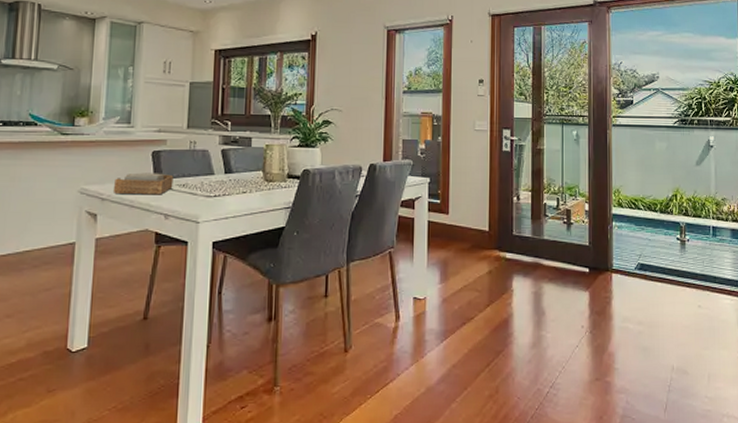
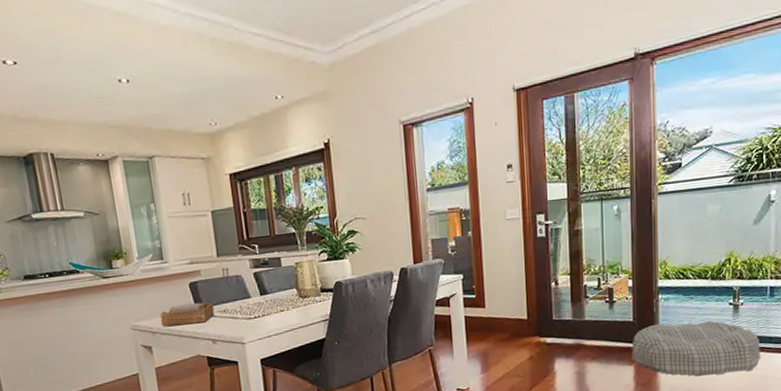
dog bed: none [587,251,707,310] -> present [632,320,761,376]

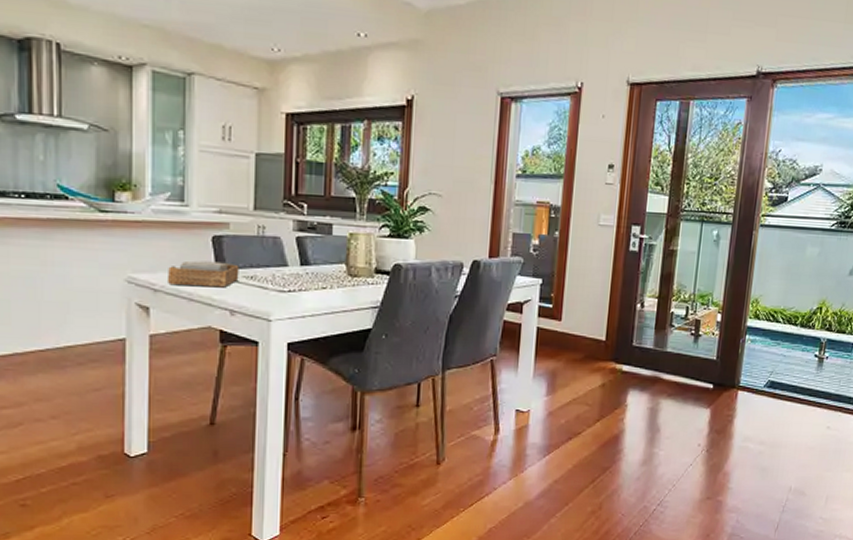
dog bed: present [632,320,761,376] -> none [709,366,840,430]

